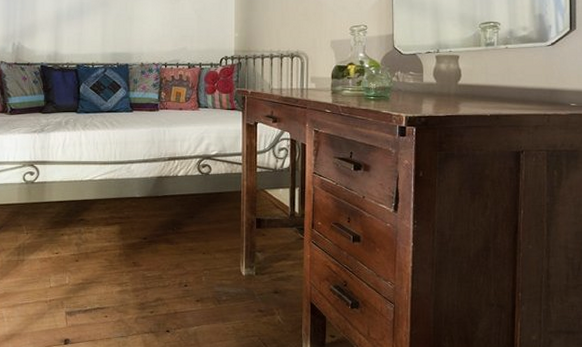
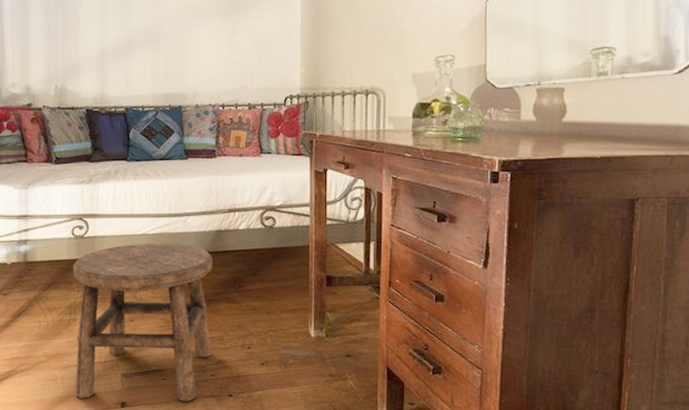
stool: none [20,188,153,337] -> present [73,243,212,401]

